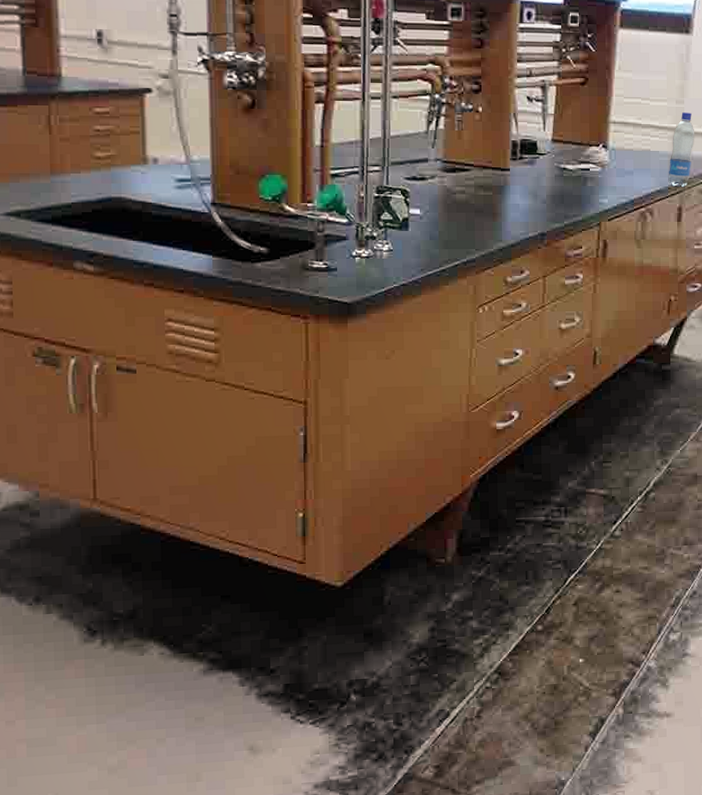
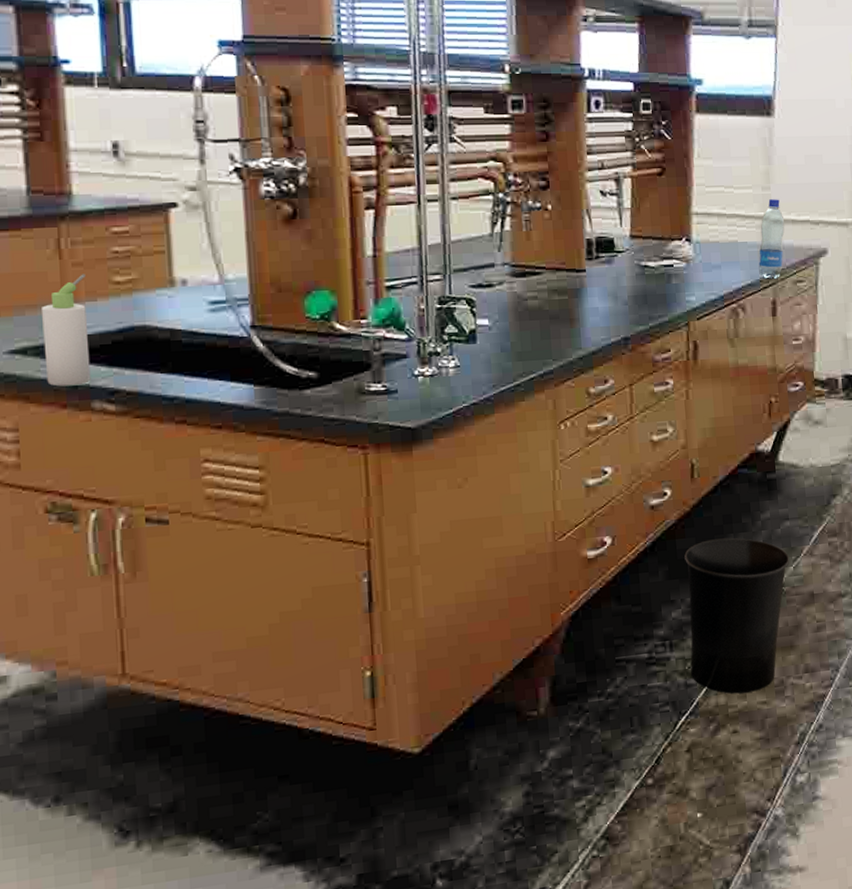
bottle: none [34,148,74,247] -> present [42,274,91,387]
waste bin: none [582,420,678,559] -> present [684,538,790,694]

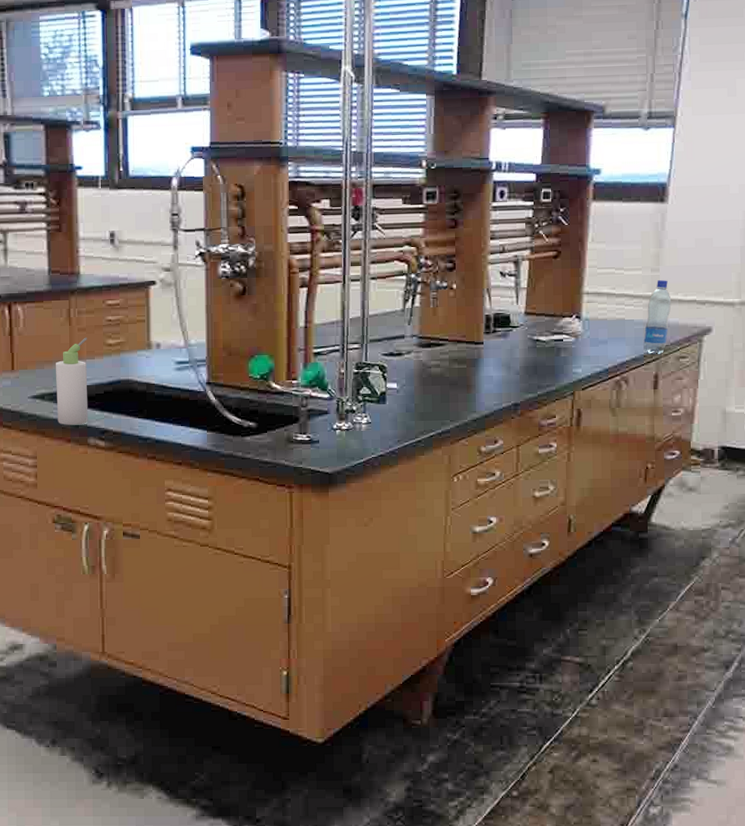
waste bin: present [684,538,790,694] -> none [557,588,656,728]

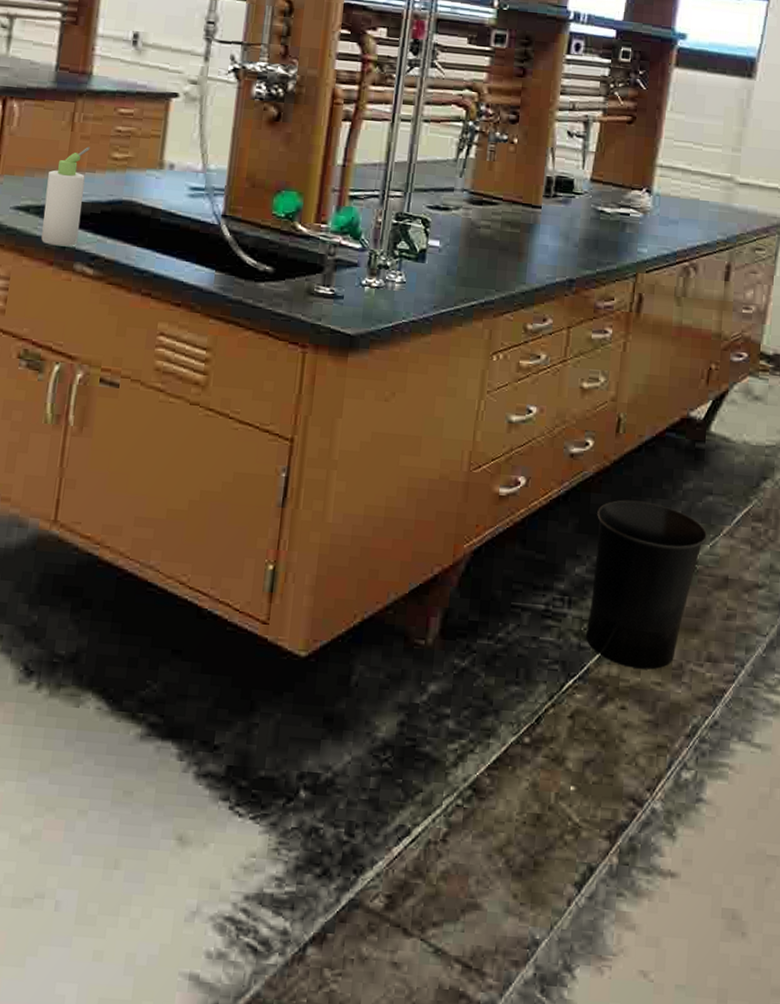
waste bin: none [557,588,656,728] -> present [586,500,708,670]
bottle: present [643,280,672,354] -> none [717,161,752,243]

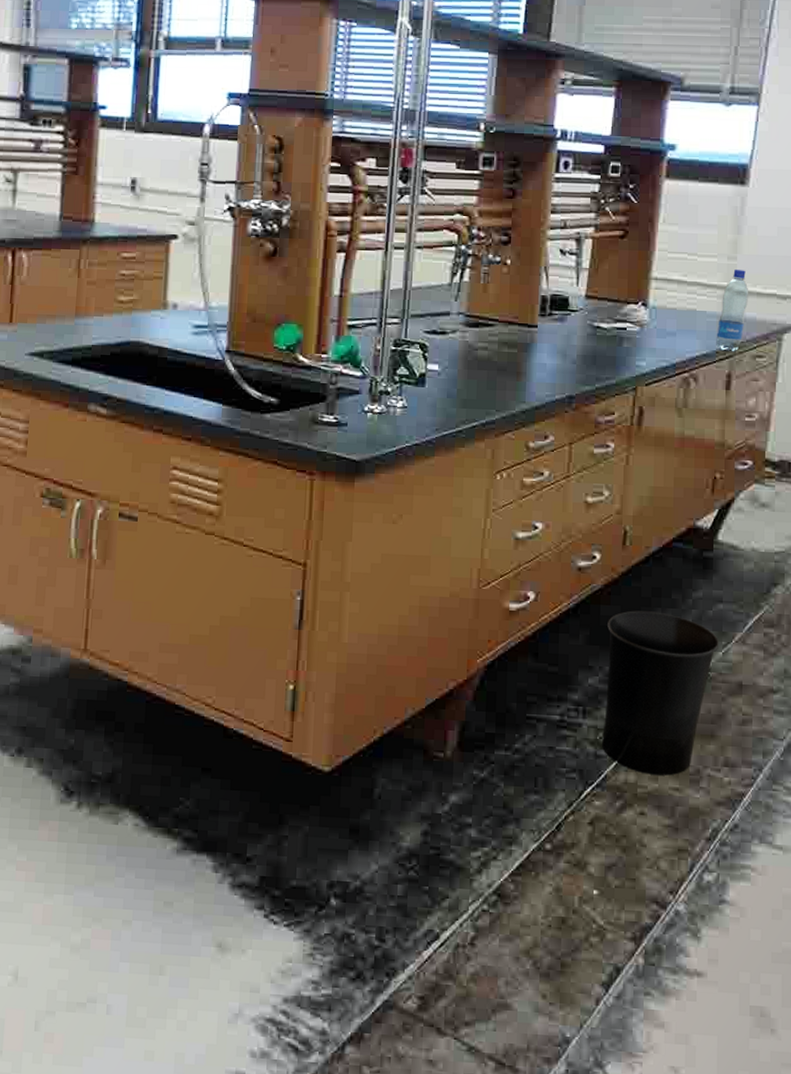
bottle: present [41,147,90,247] -> none [56,292,97,389]
bottle: none [717,161,752,243] -> present [716,270,749,351]

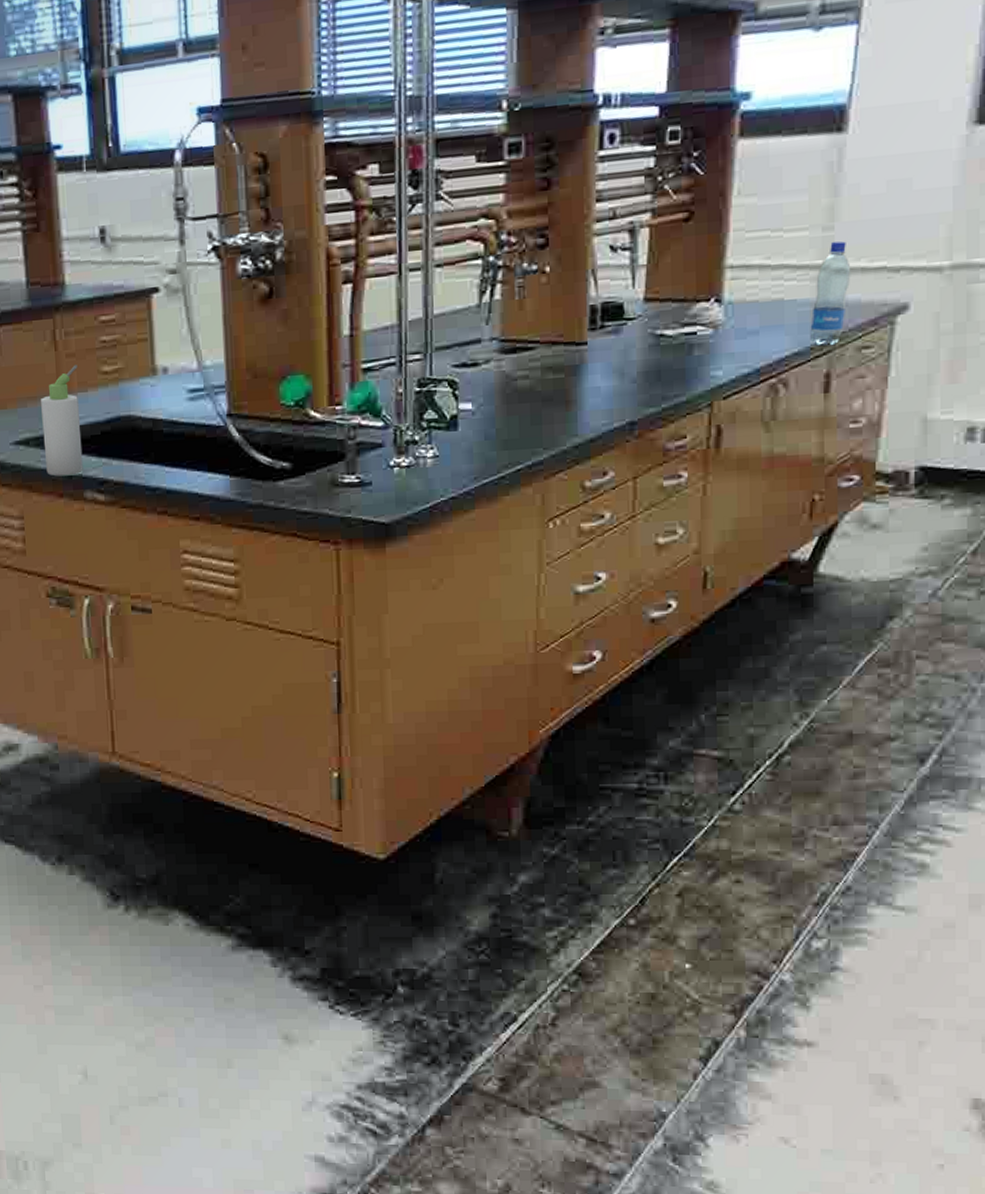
bottle: none [56,292,97,389] -> present [41,364,83,477]
waste bin: present [602,610,720,776] -> none [688,661,824,840]

